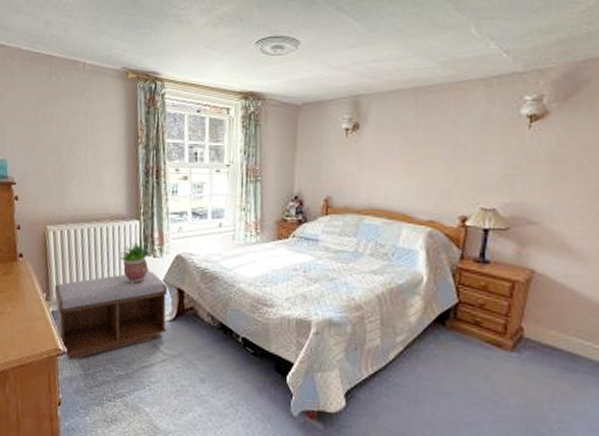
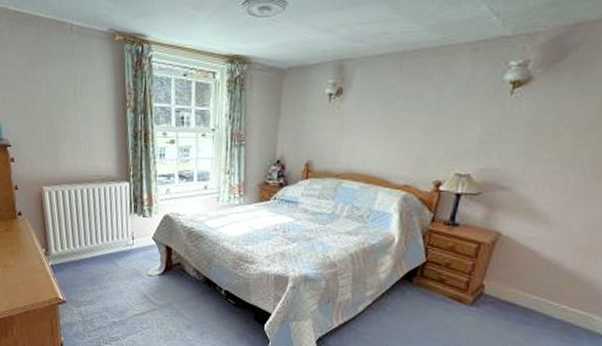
bench: present [54,271,168,360] -> none [52,229,157,308]
potted plant: present [119,241,150,283] -> none [111,201,140,241]

